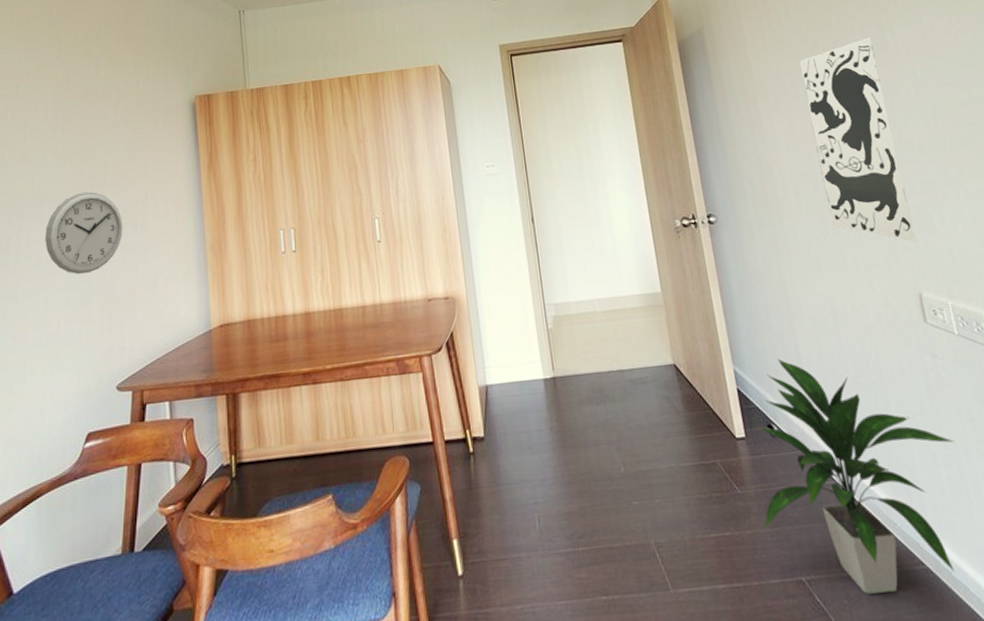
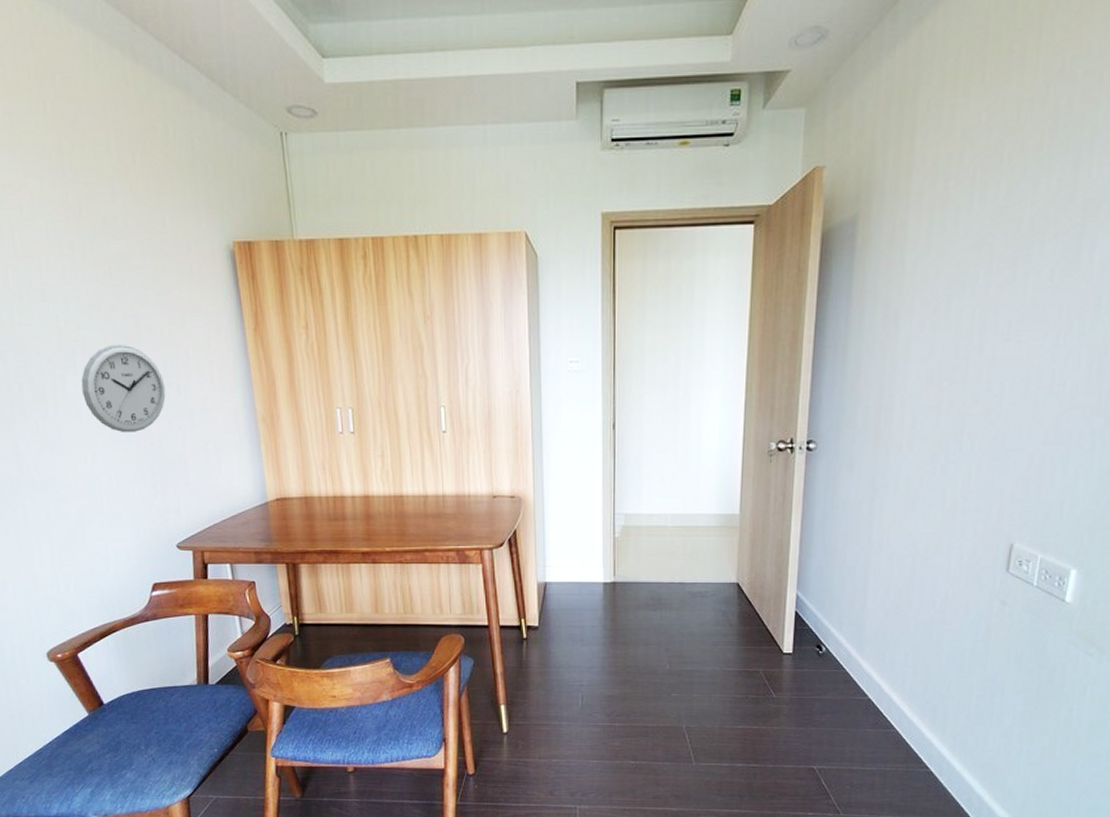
indoor plant: present [758,358,955,594] -> none [790,589,995,786]
wall panel: present [799,37,917,242] -> none [941,248,1062,492]

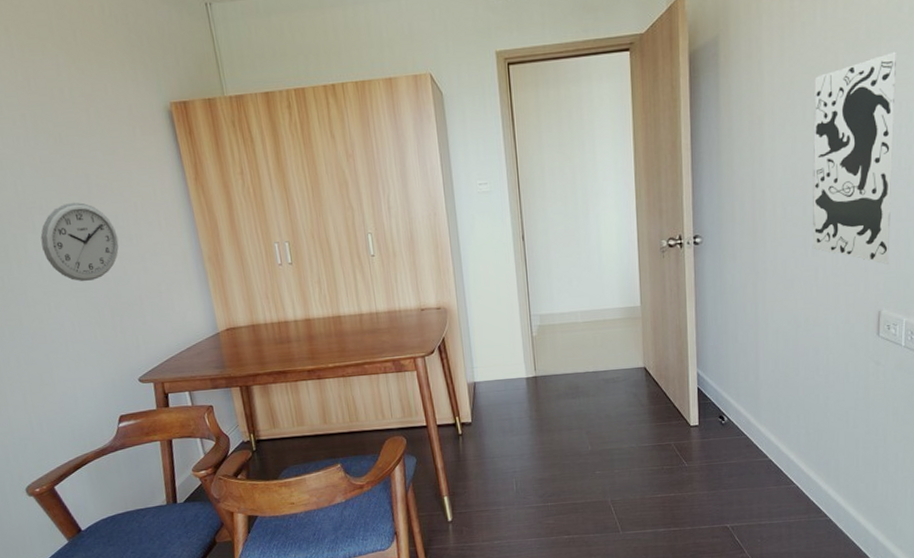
wall panel: none [941,248,1062,492] -> present [812,51,896,264]

